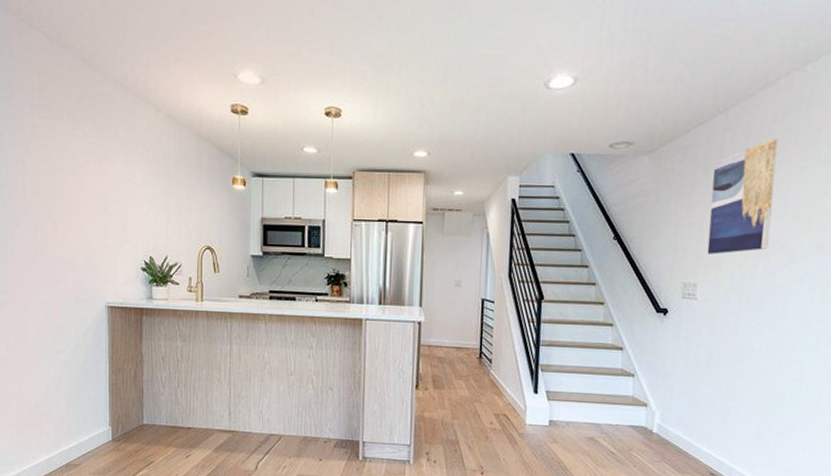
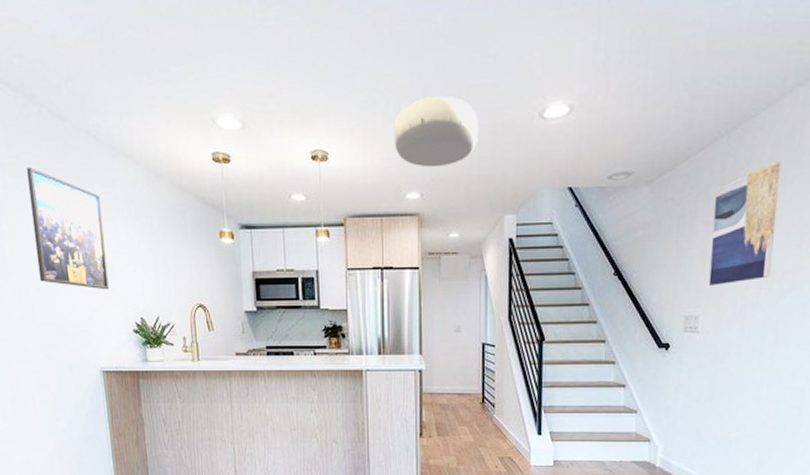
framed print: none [54,110,122,228] -> present [26,167,110,290]
ceiling light: none [404,63,486,129] -> present [393,97,478,168]

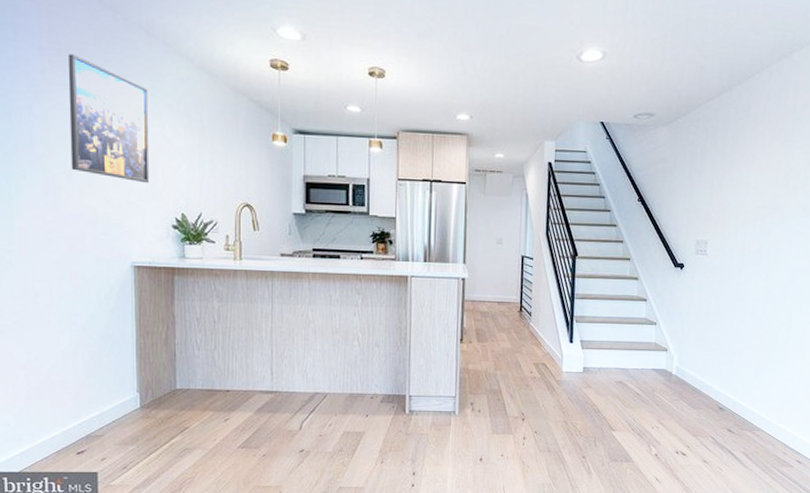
ceiling light: present [393,97,478,168] -> none [447,31,524,94]
wall art: present [708,161,782,285] -> none [715,115,772,215]

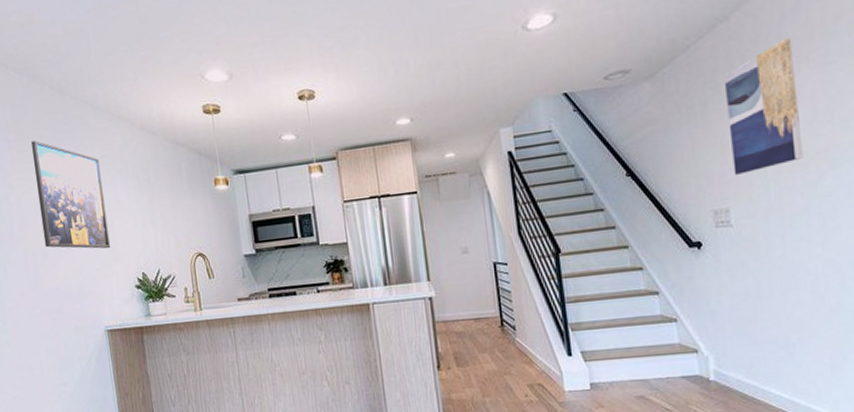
wall art: none [715,115,772,215] -> present [723,38,803,175]

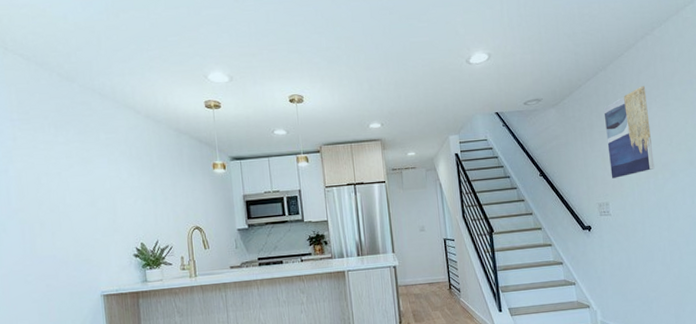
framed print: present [30,140,111,249] -> none [34,121,112,221]

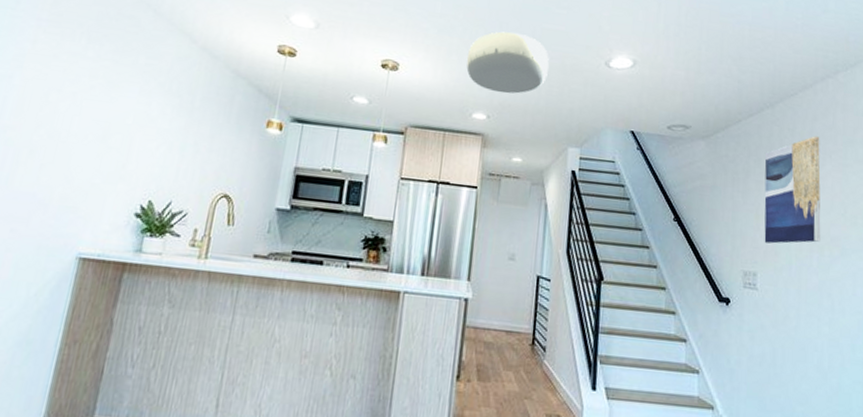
ceiling light: none [355,51,422,104] -> present [466,31,549,94]

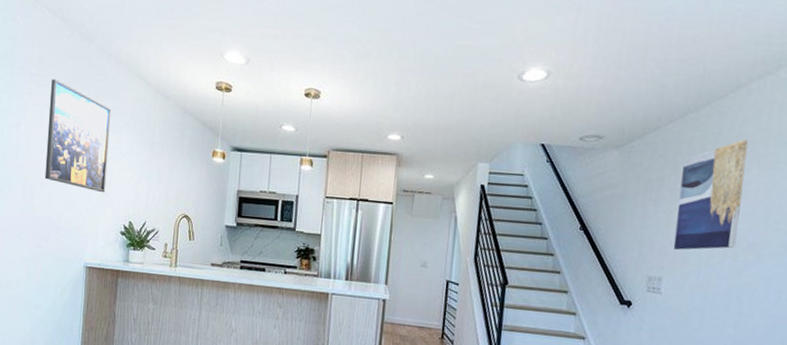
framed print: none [37,26,142,165] -> present [44,79,112,193]
ceiling light: present [466,31,549,94] -> none [381,52,461,114]

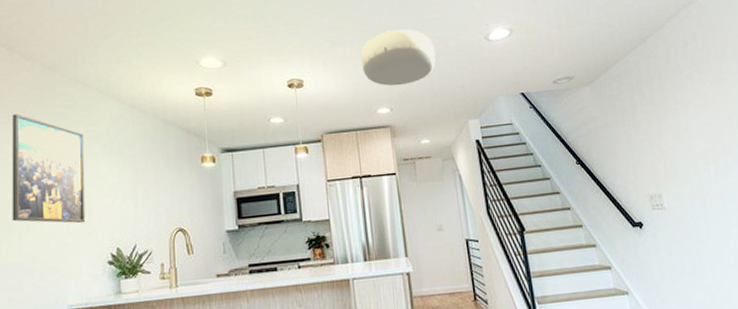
ceiling light: none [381,52,461,114] -> present [360,29,436,86]
wall art: present [673,139,749,250] -> none [646,59,714,166]

